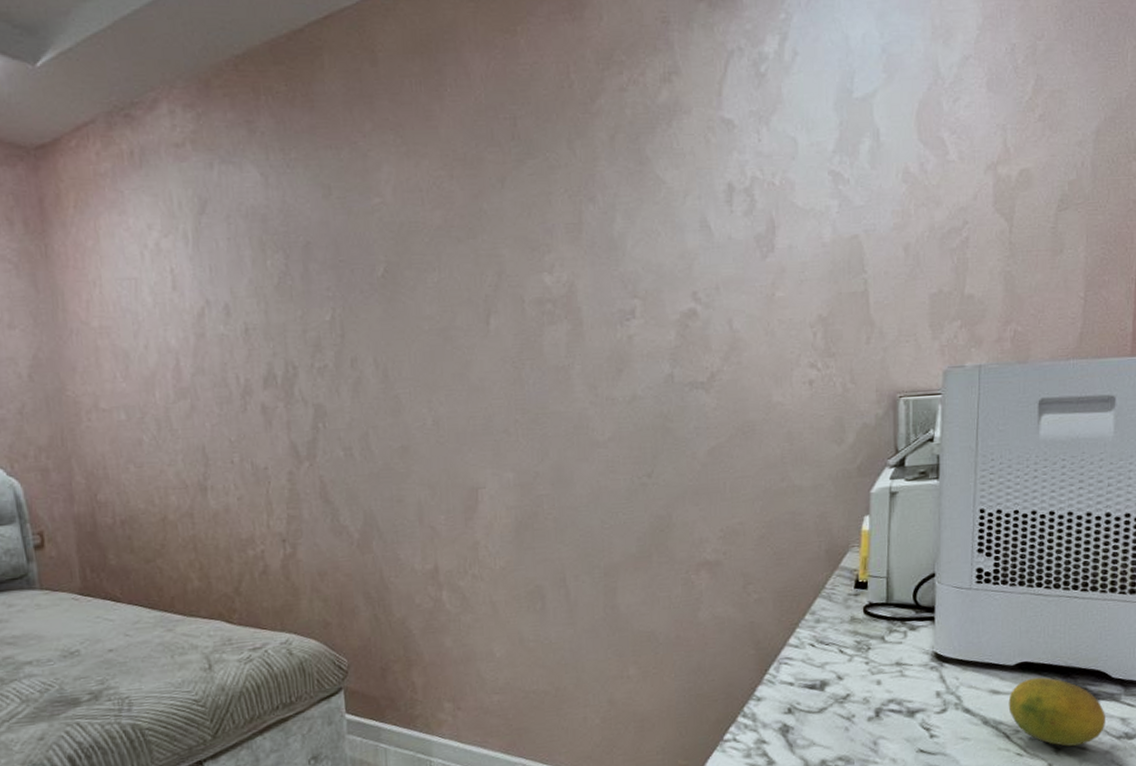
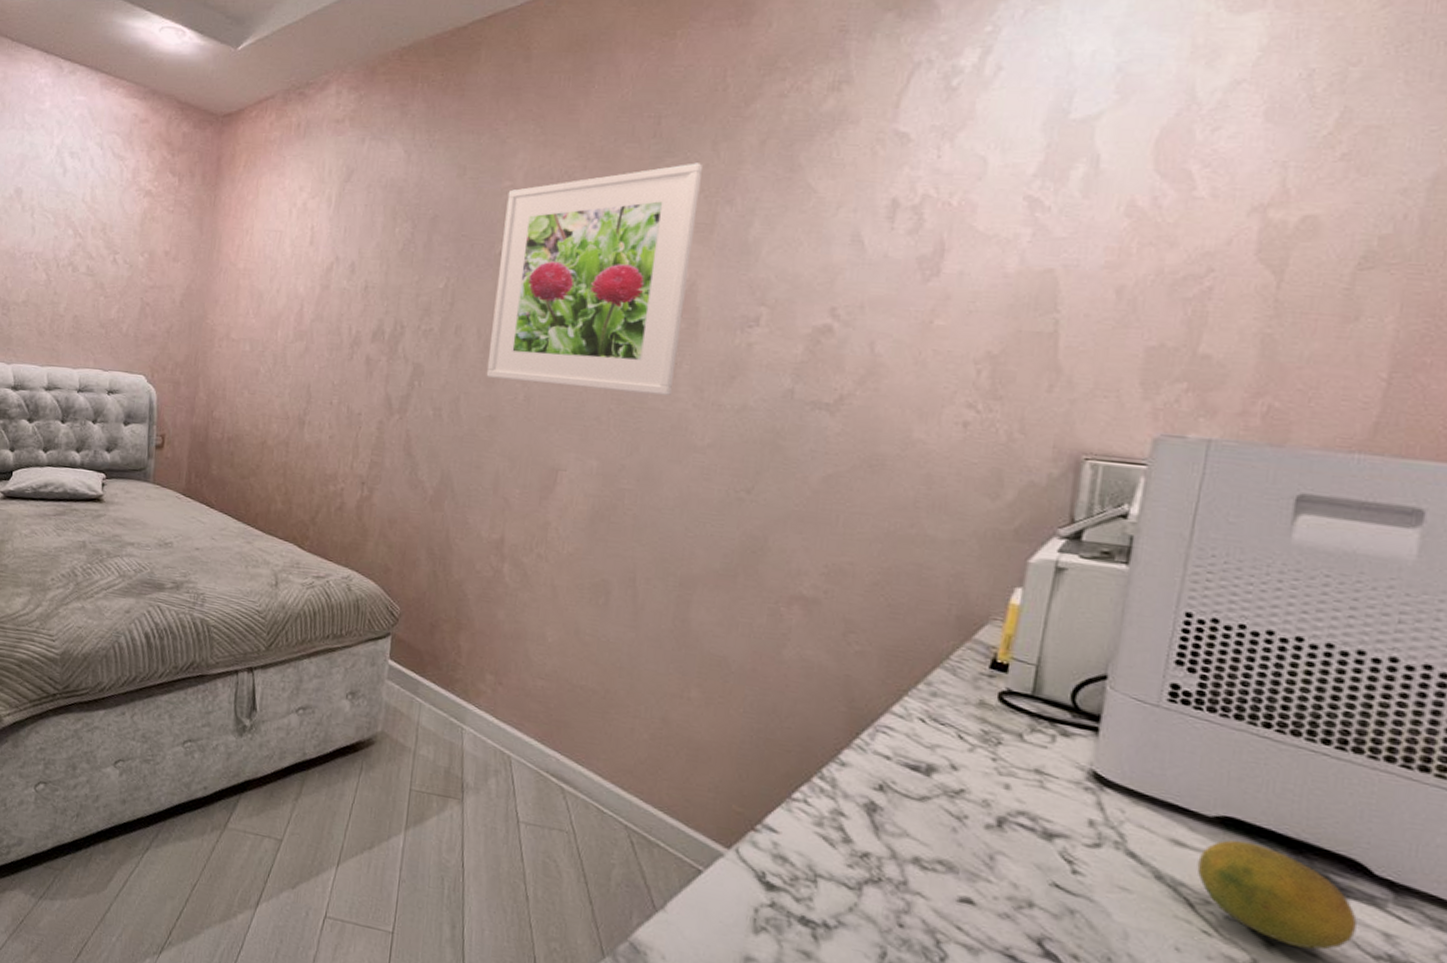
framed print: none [379,163,570,407] -> present [486,163,704,395]

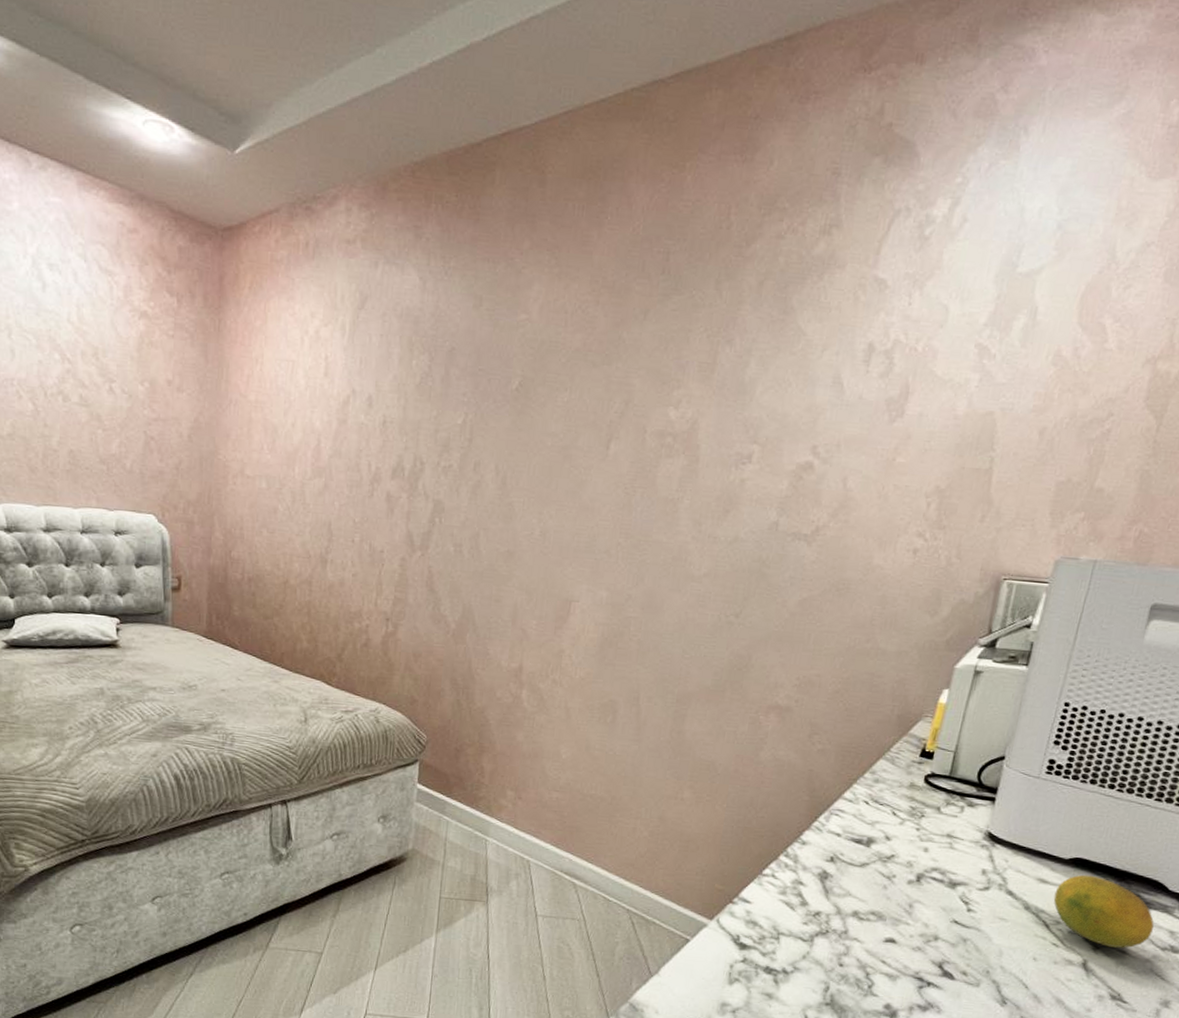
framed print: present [486,163,704,395] -> none [504,301,707,529]

